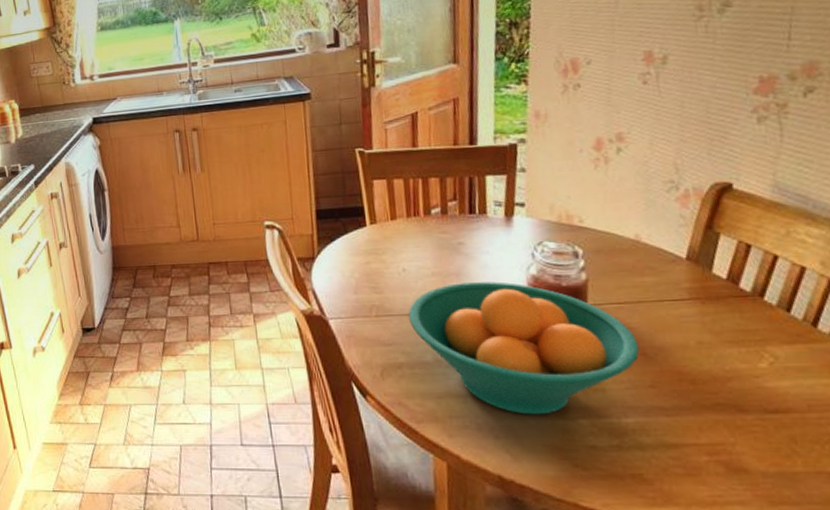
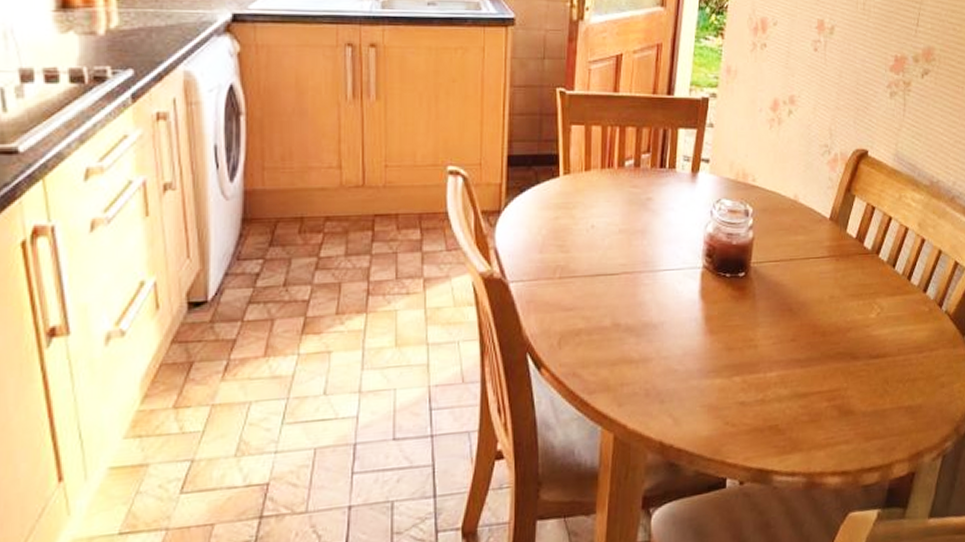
fruit bowl: present [408,282,640,415] -> none [592,240,788,376]

